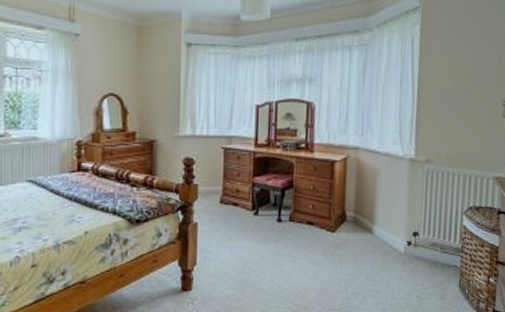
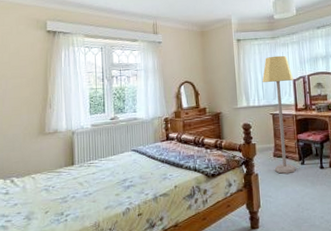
lamp: none [215,71,258,225] -> present [262,55,296,174]

